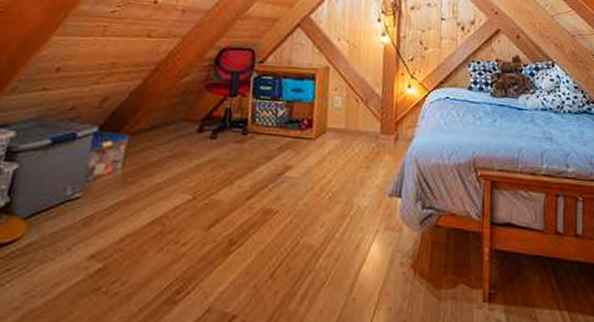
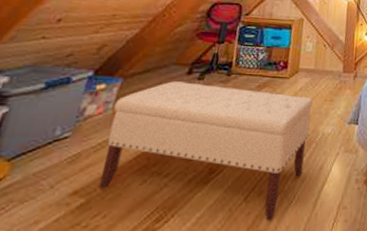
bench: none [115,140,345,302] -> present [99,81,313,221]

